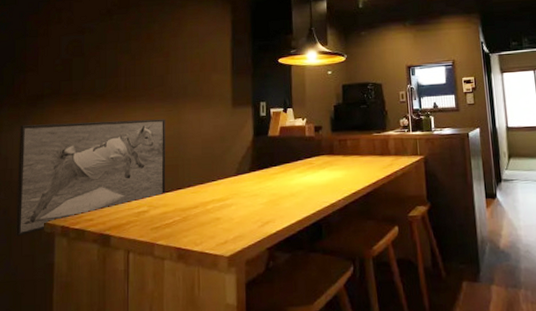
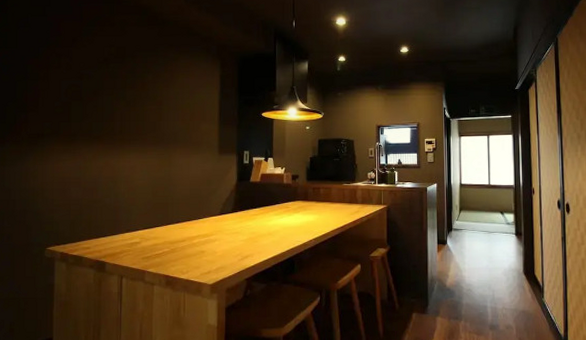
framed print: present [15,119,166,237] -> none [18,160,158,260]

